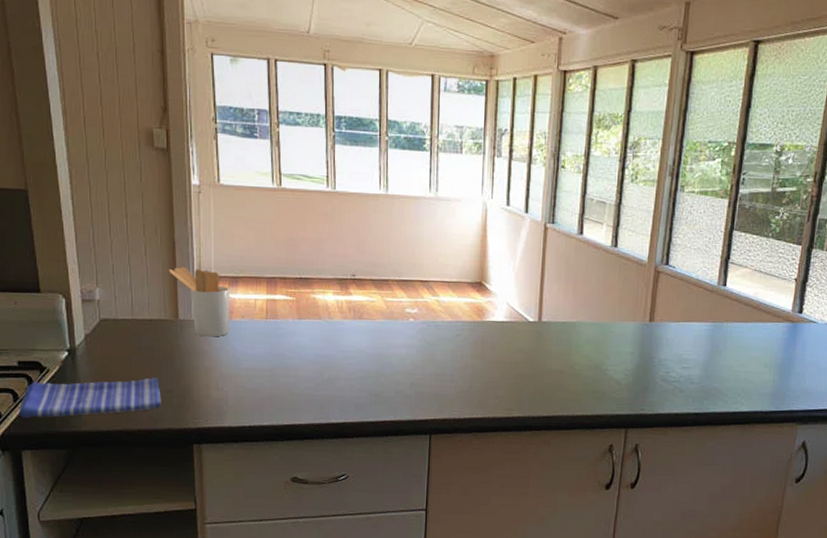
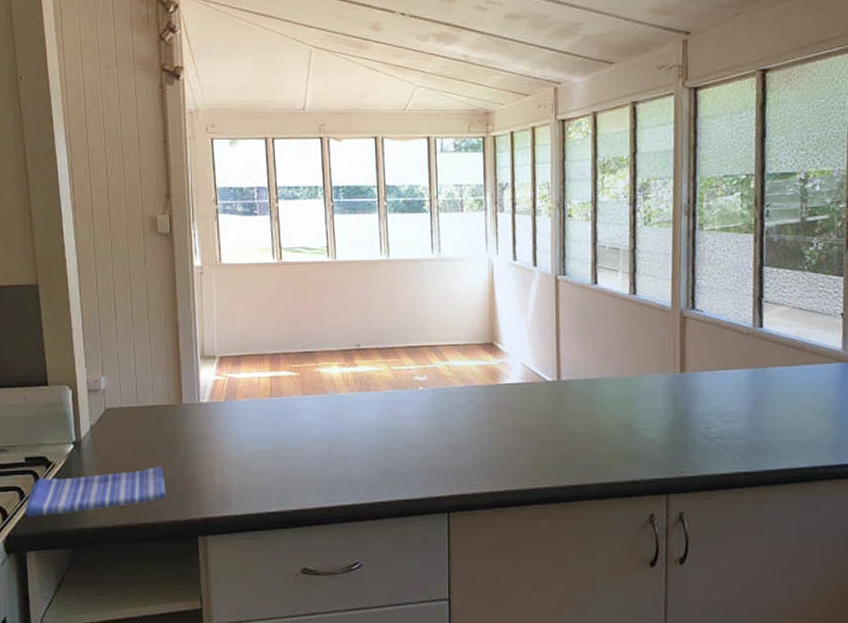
utensil holder: present [168,266,230,337] -> none [172,349,234,420]

